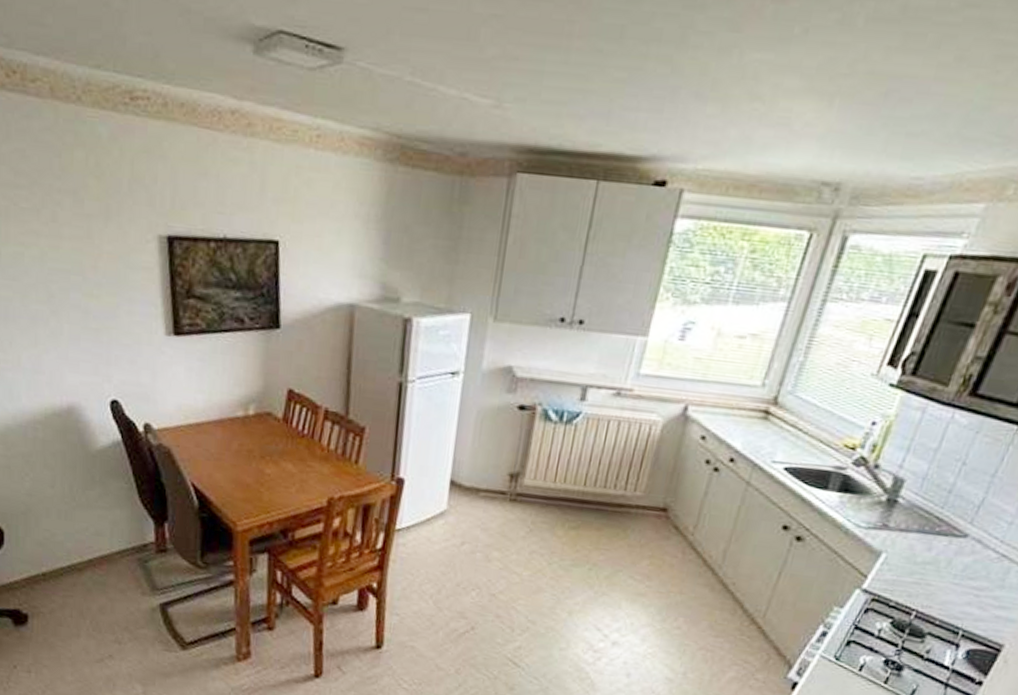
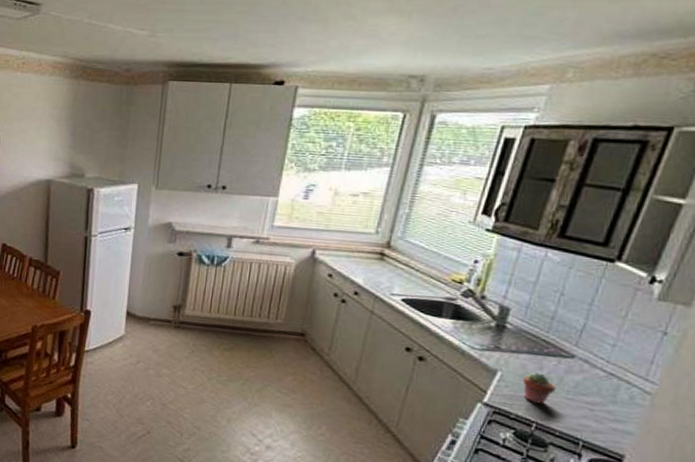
potted succulent: none [907,554,944,590] -> present [522,372,557,404]

